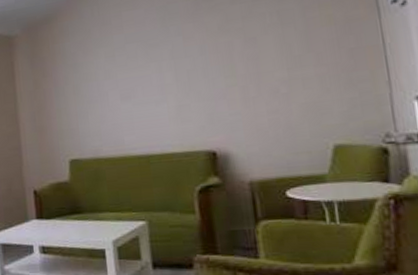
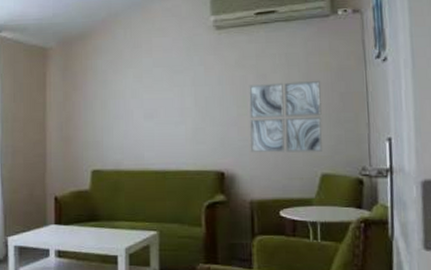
wall art: none [236,37,333,127] -> present [249,80,322,153]

